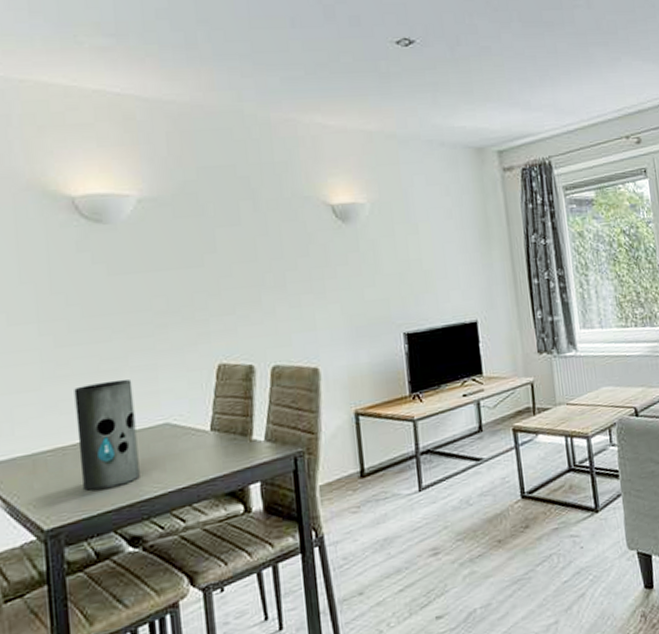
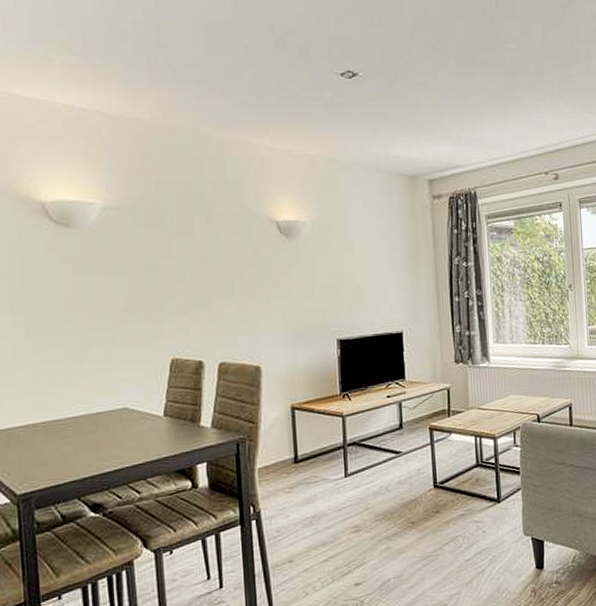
vase: present [74,379,140,491] -> none [43,367,101,463]

